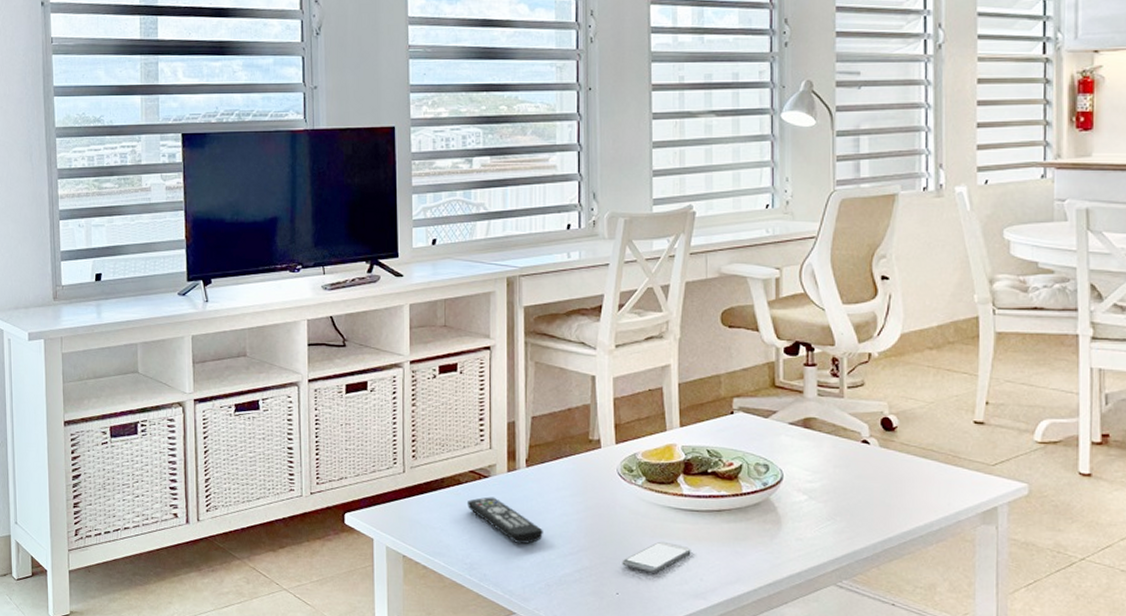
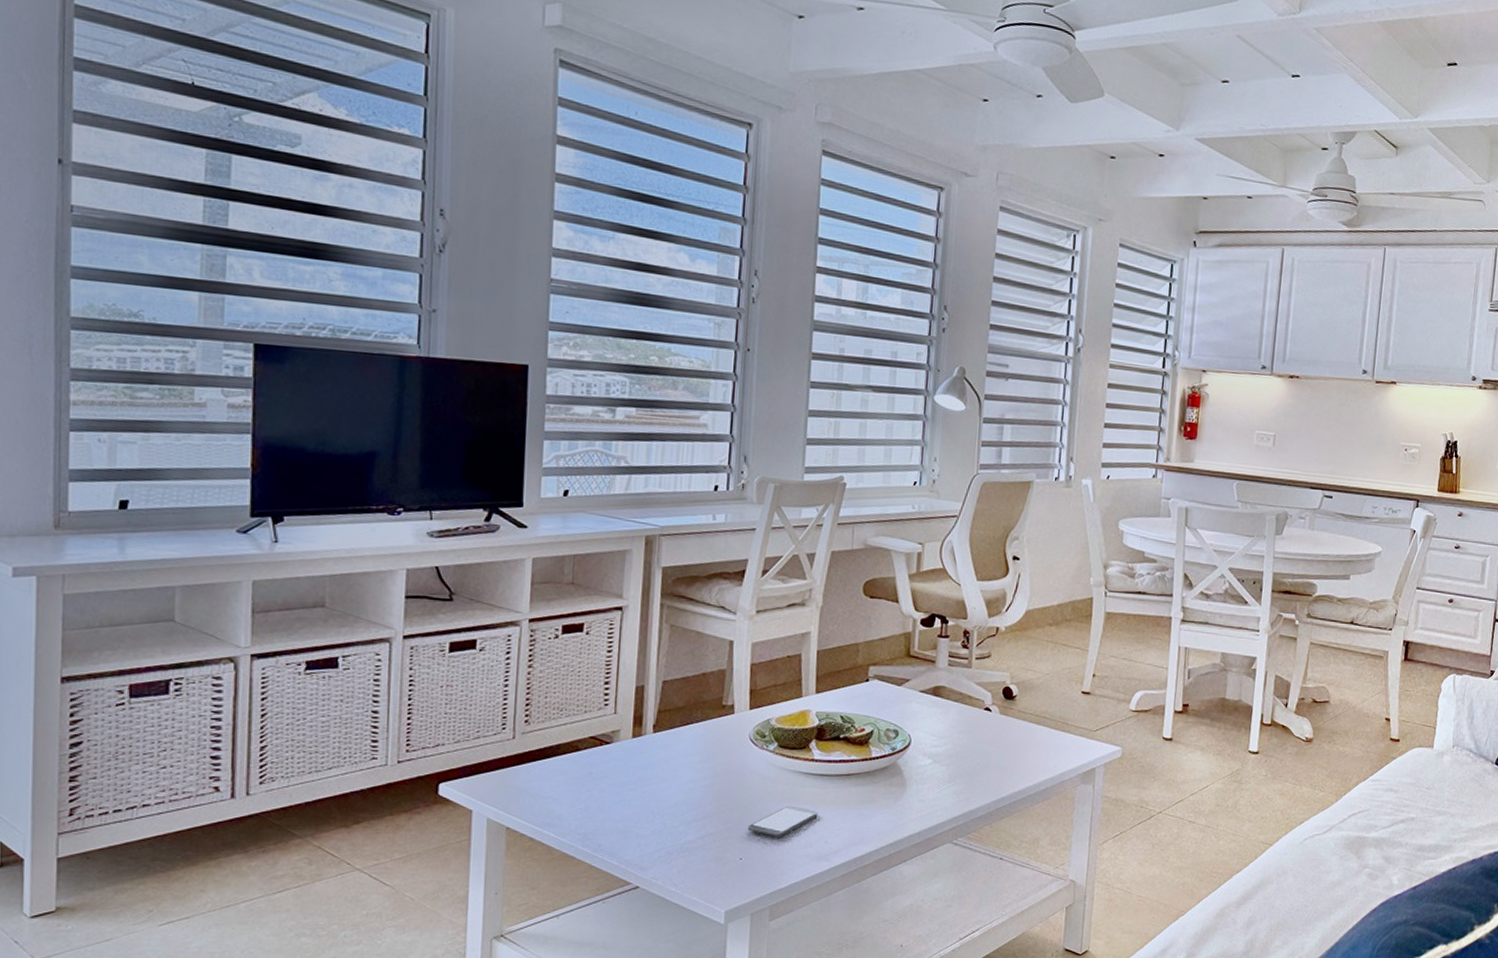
remote control: present [468,496,543,545] -> none [585,763,667,812]

